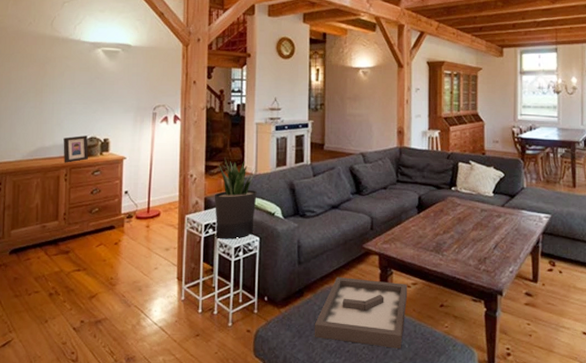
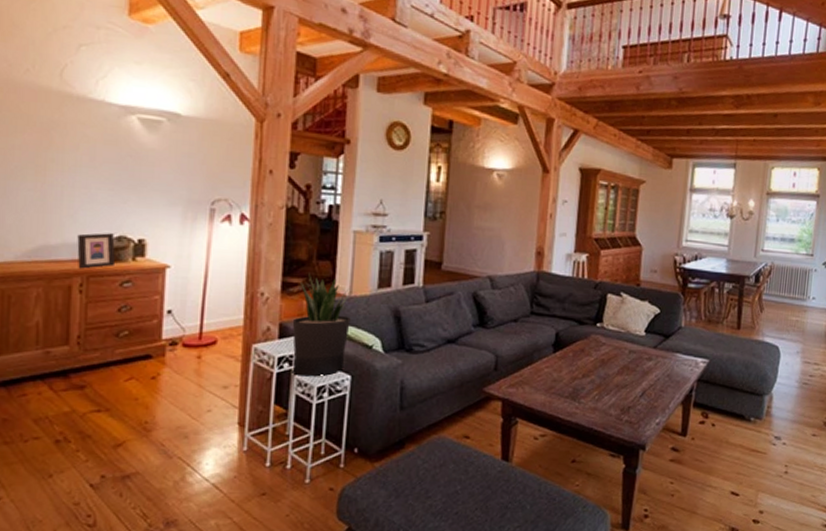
decorative tray: present [315,276,408,349] -> none [416,425,535,510]

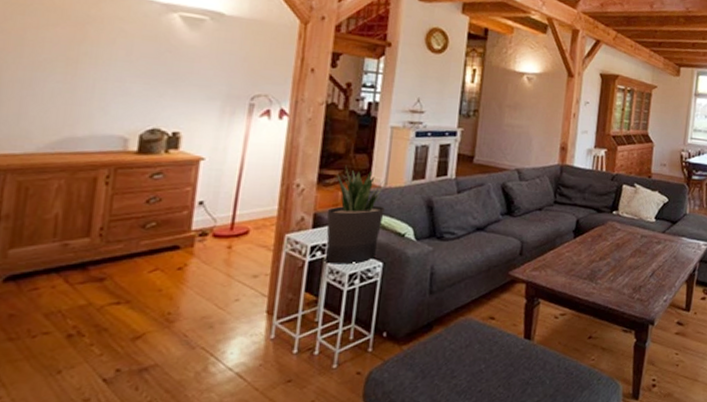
picture frame: present [77,233,116,269] -> none [105,125,148,161]

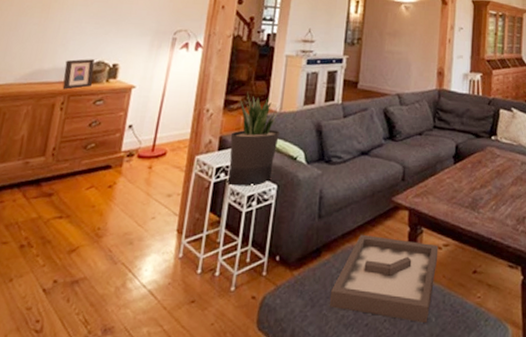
picture frame: none [105,125,148,161] -> present [62,59,95,90]
decorative tray: none [442,307,555,386] -> present [330,234,439,323]

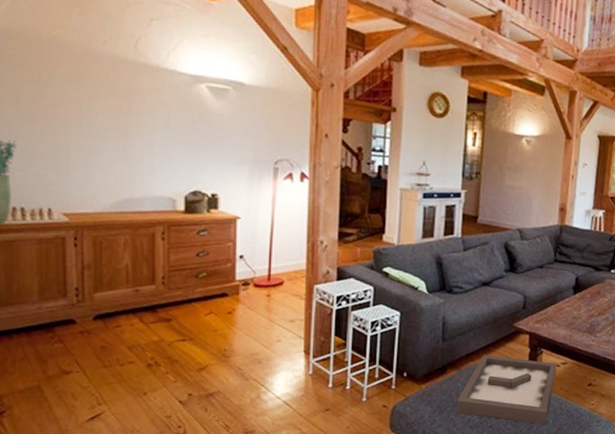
picture frame: present [62,59,95,90] -> none [158,188,193,220]
planter: present [227,92,281,186] -> none [348,225,399,313]

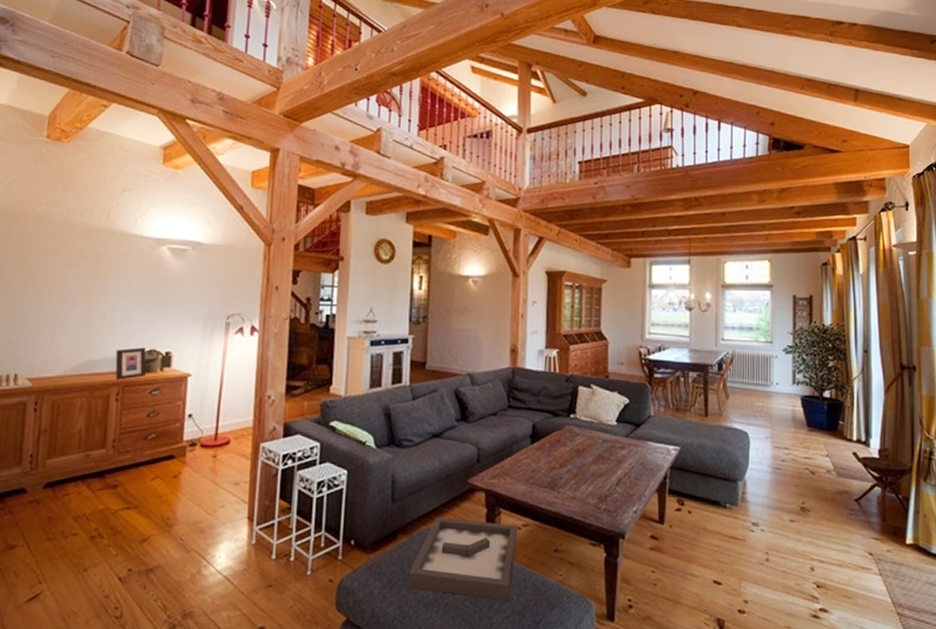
picture frame: none [158,188,193,220] -> present [115,347,147,380]

